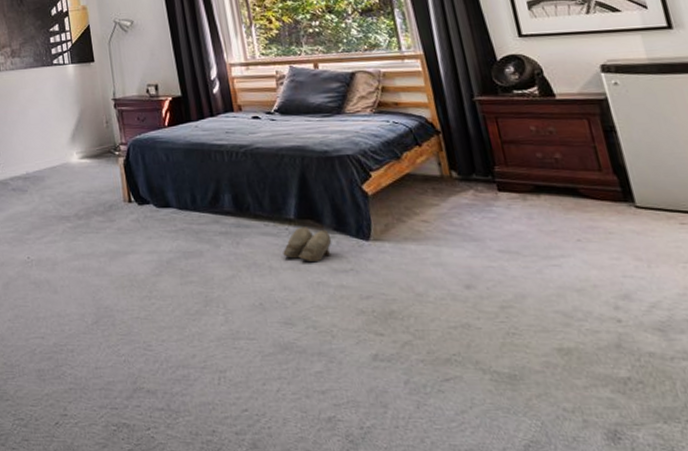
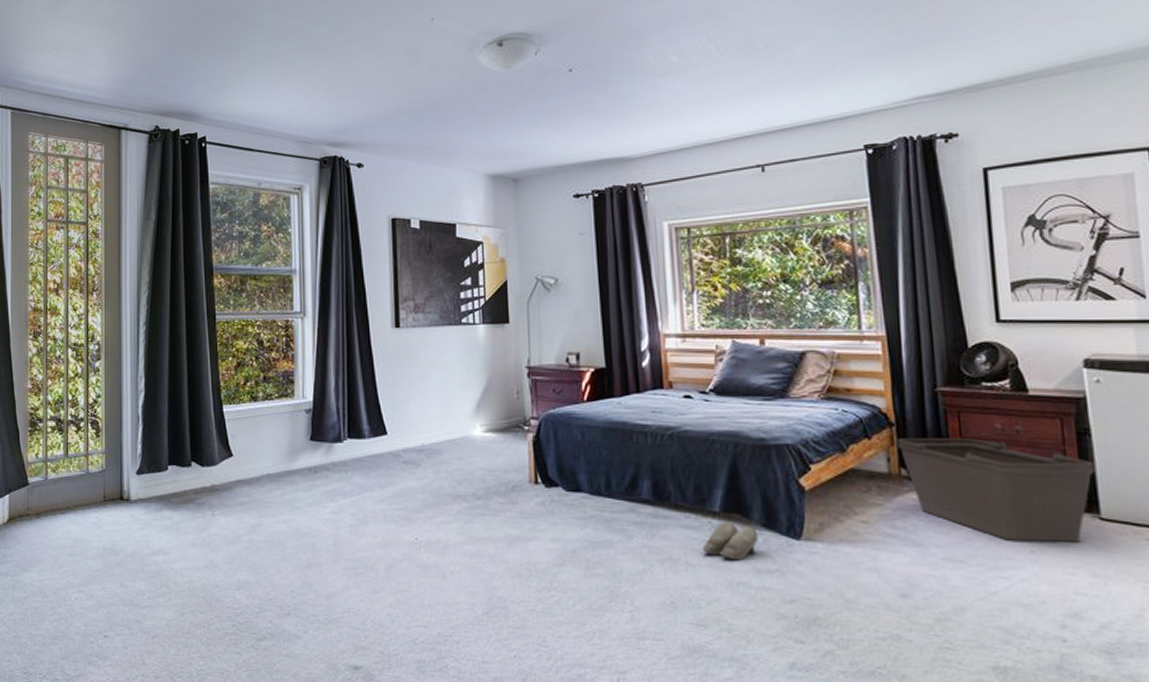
bicycle basket: none [445,141,625,233] -> present [898,438,1095,543]

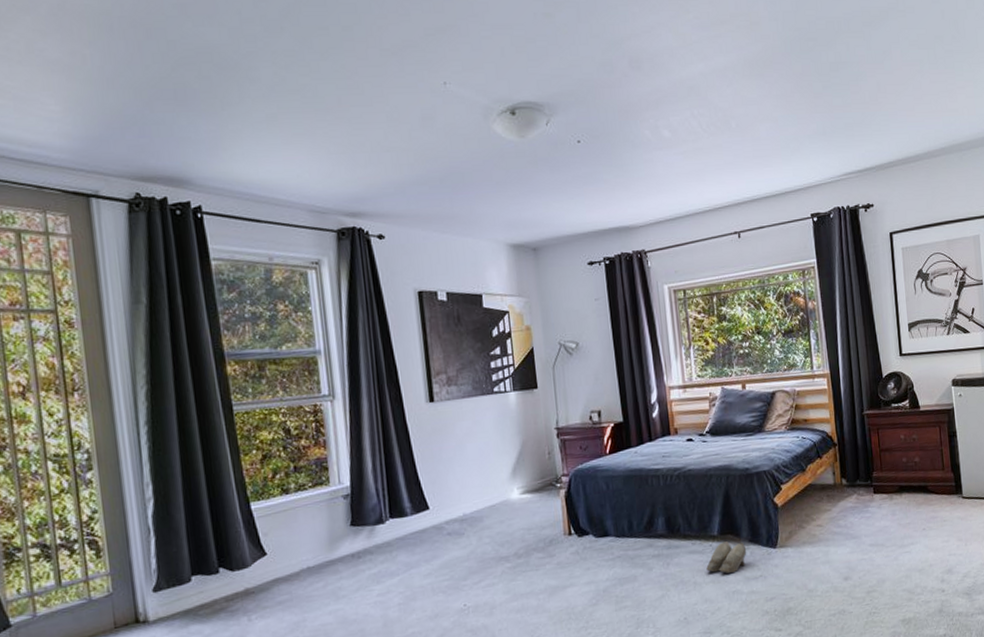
bicycle basket: present [898,438,1095,543] -> none [839,448,959,524]

